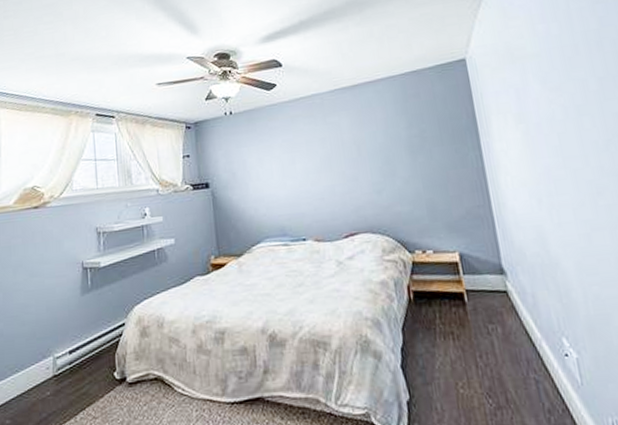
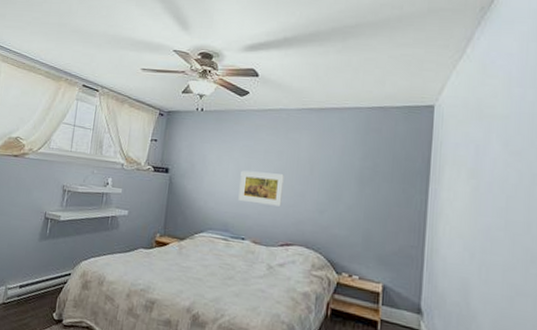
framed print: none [286,162,336,200] -> present [238,170,284,207]

